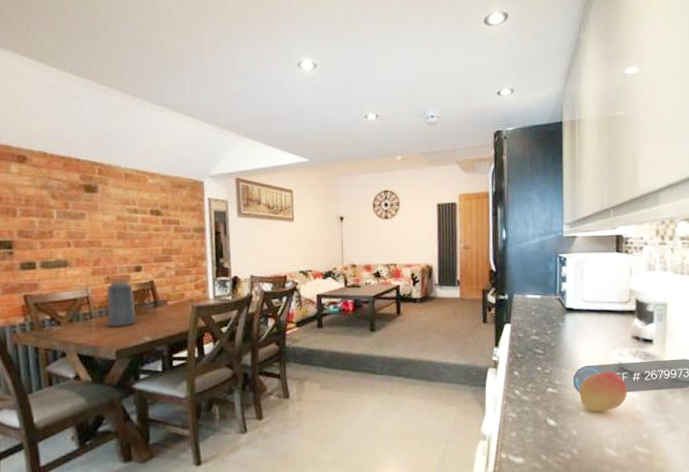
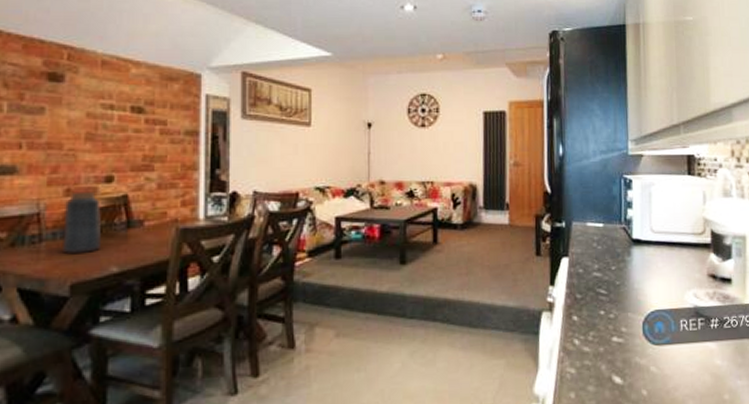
fruit: present [578,371,628,413] -> none [648,316,705,368]

